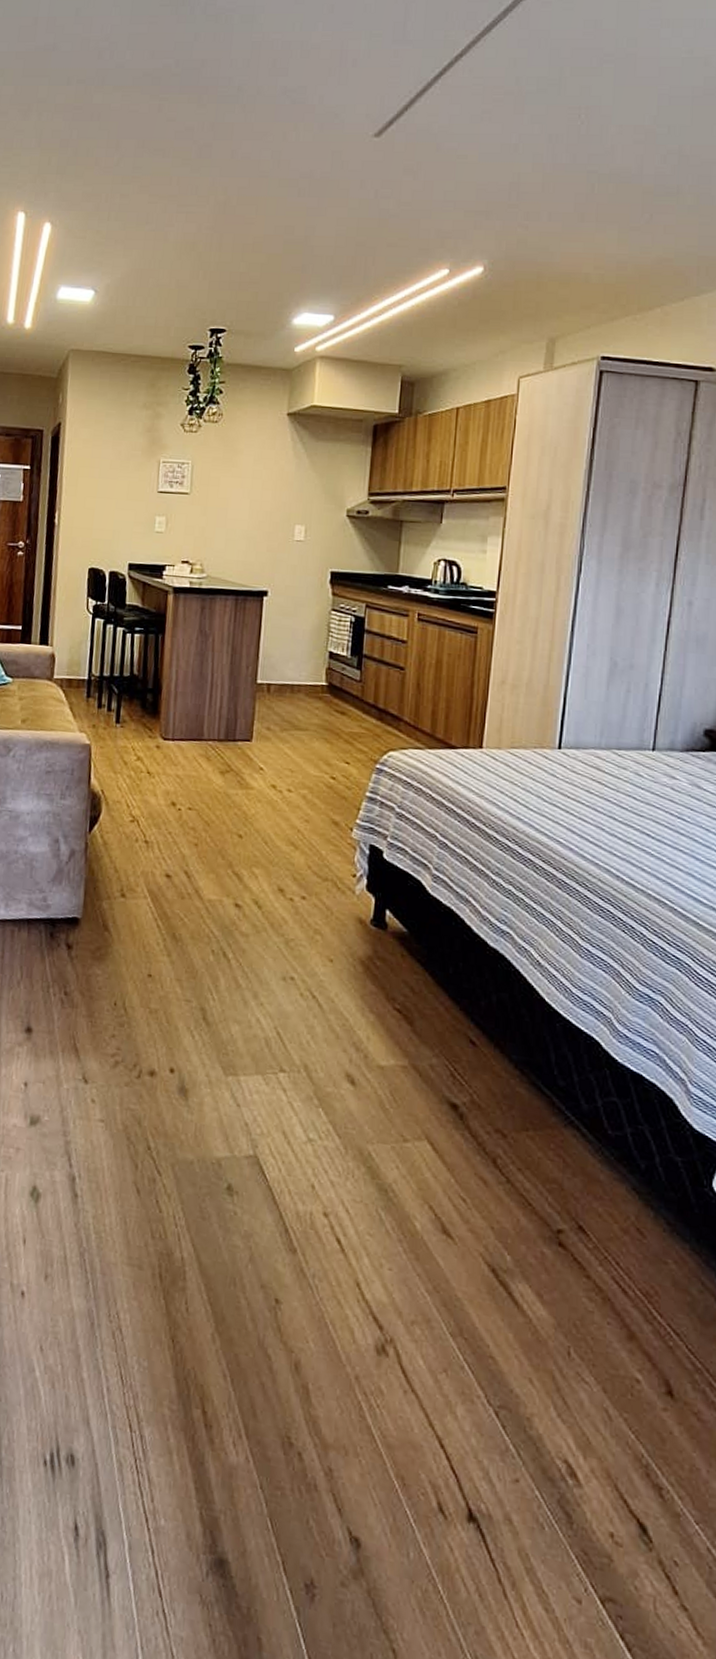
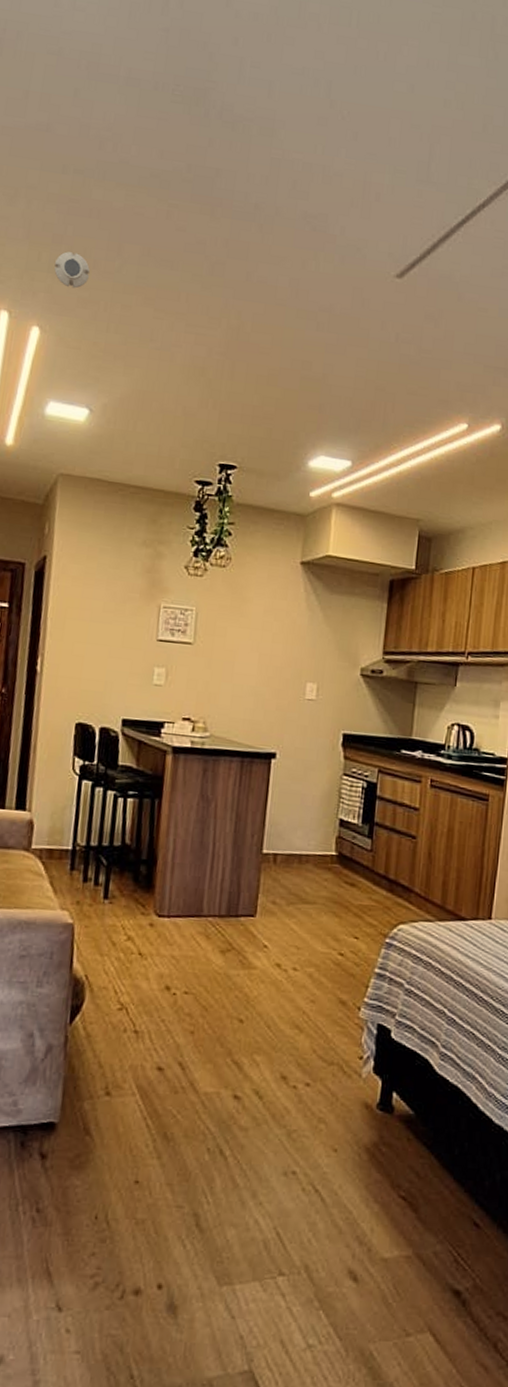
smoke detector: none [62,153,93,185] -> present [54,251,90,289]

